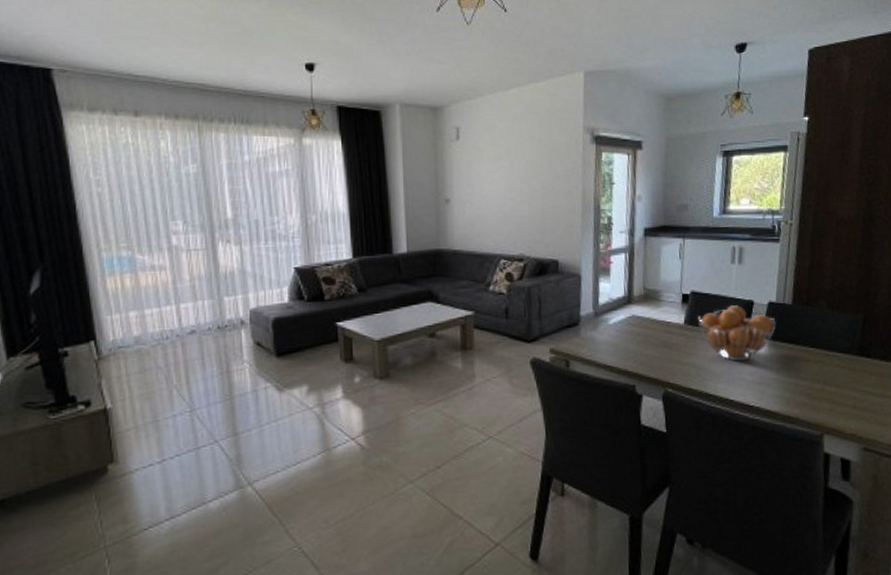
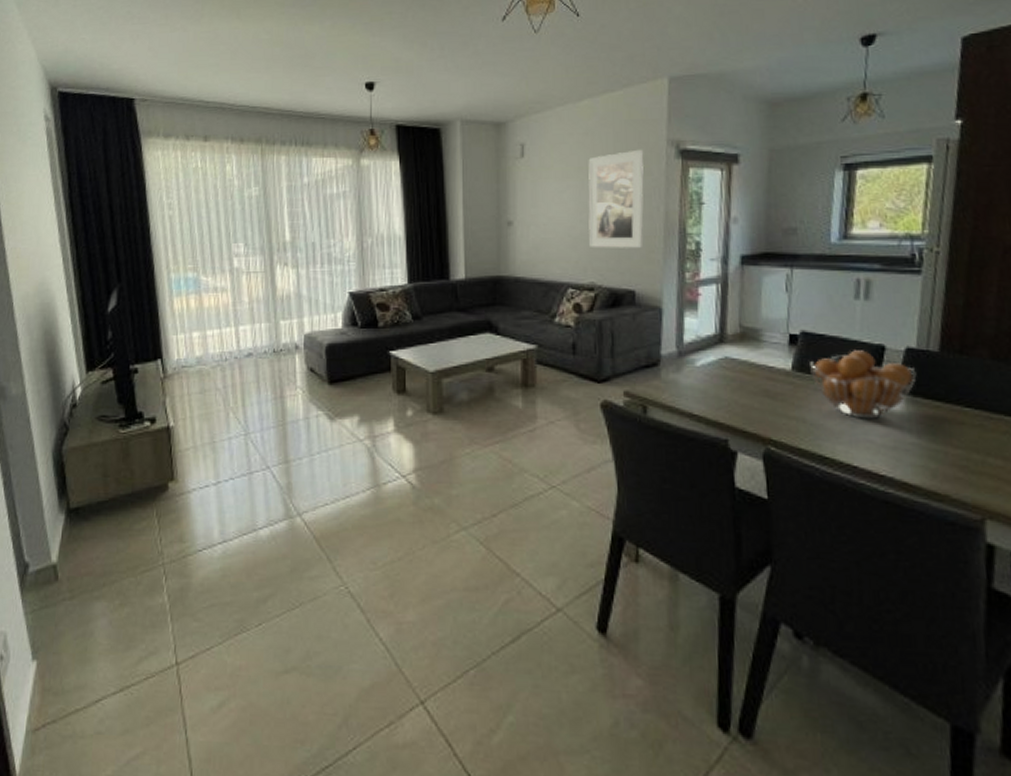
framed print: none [516,135,565,223] -> present [588,149,644,248]

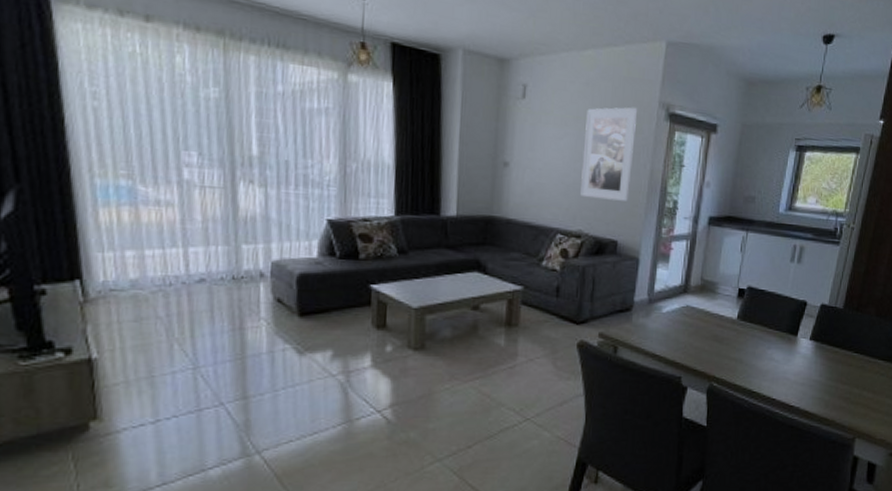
fruit basket: present [810,350,917,419] -> none [751,304,826,361]

